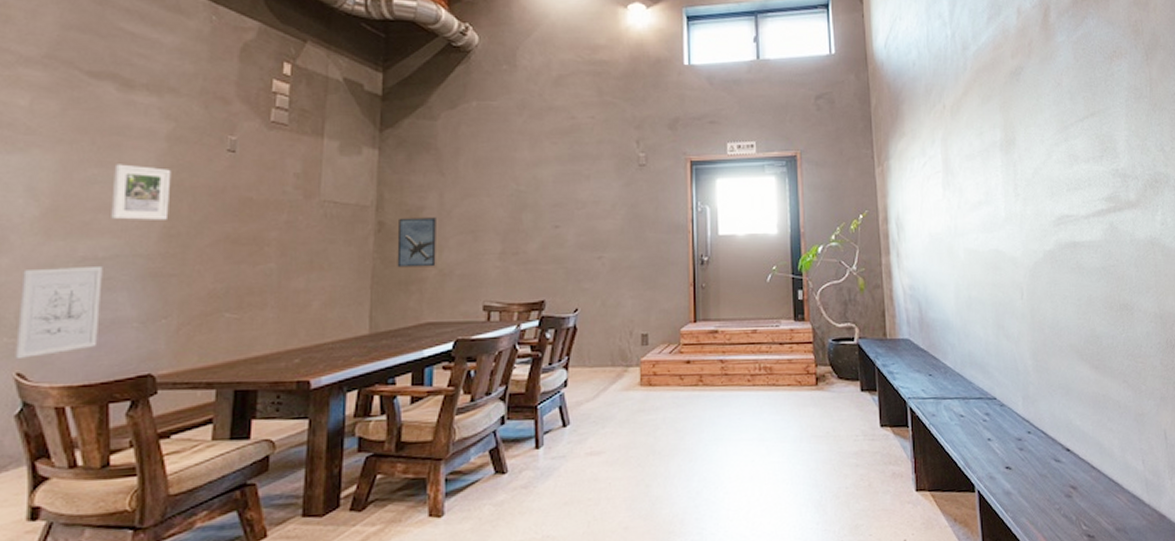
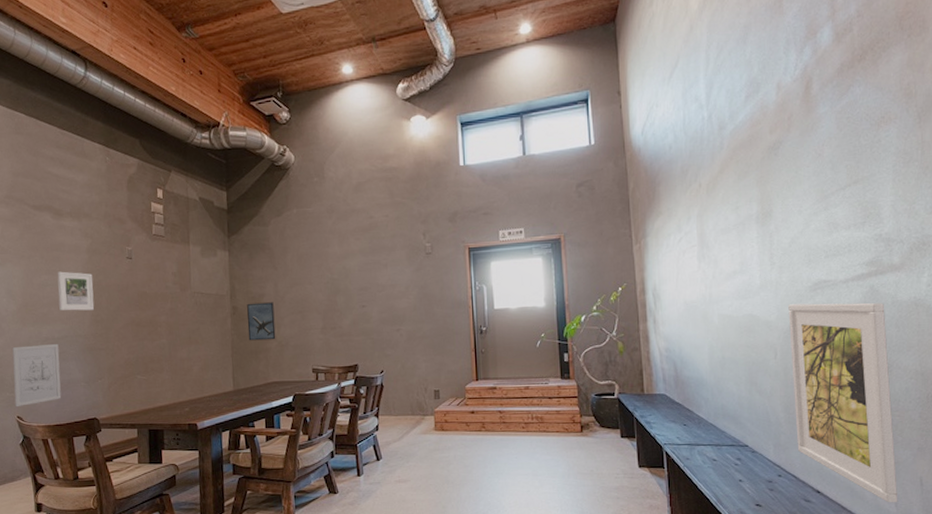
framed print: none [1033,239,1145,460] -> present [788,302,898,503]

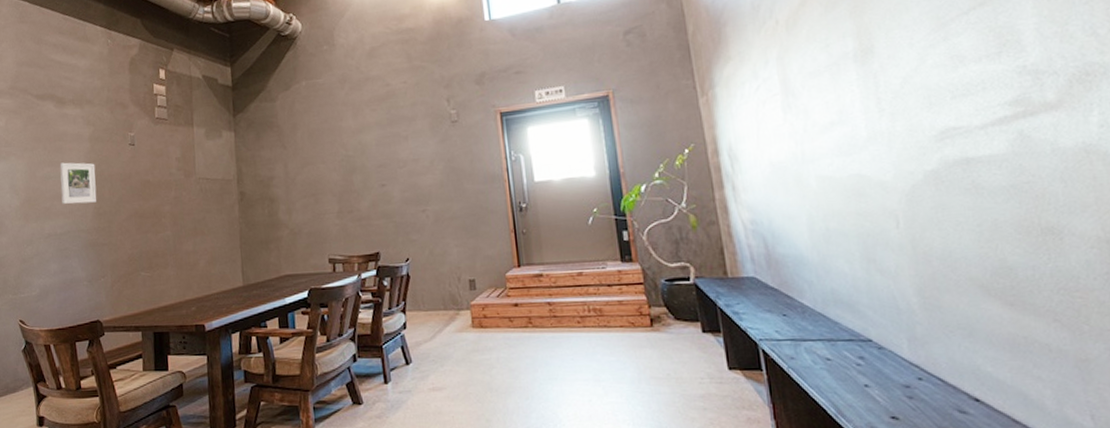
wall art: present [12,344,62,408] -> none [15,241,64,311]
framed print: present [247,302,276,341] -> none [255,185,288,230]
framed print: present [788,302,898,503] -> none [908,151,1095,415]

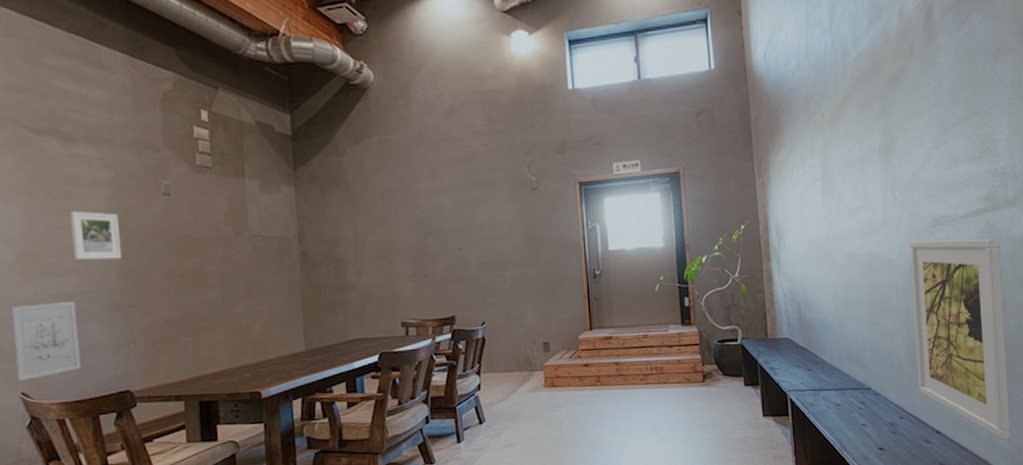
wall art: none [15,241,64,311] -> present [11,302,82,382]
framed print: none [908,151,1095,415] -> present [910,238,1011,439]

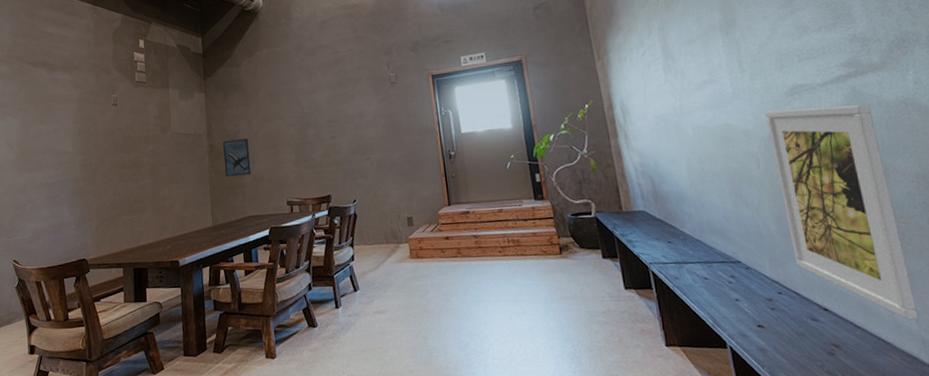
wall art: present [11,302,82,382] -> none [10,189,54,252]
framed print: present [69,211,122,261] -> none [50,120,84,158]
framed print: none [320,246,357,292] -> present [223,138,251,177]

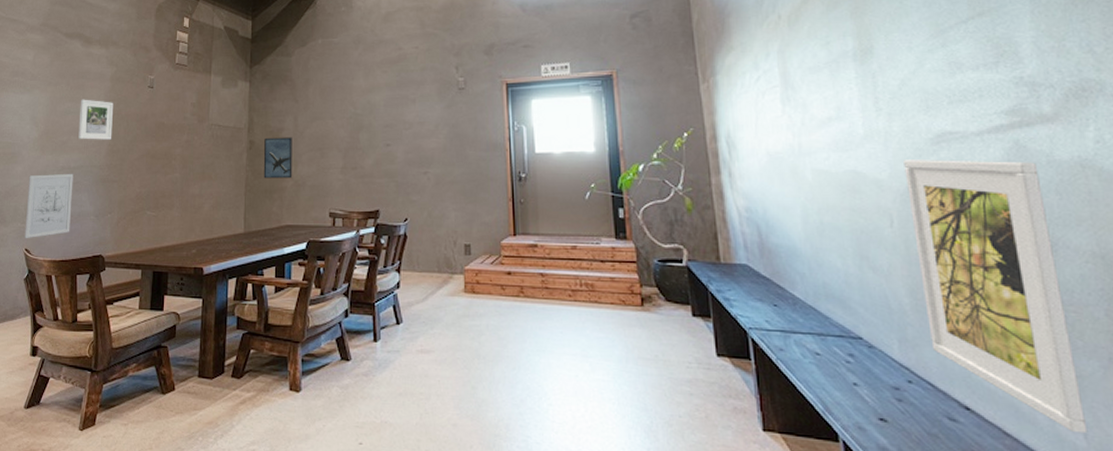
wall art: none [10,189,54,252] -> present [25,174,73,239]
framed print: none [50,120,84,158] -> present [78,99,114,140]

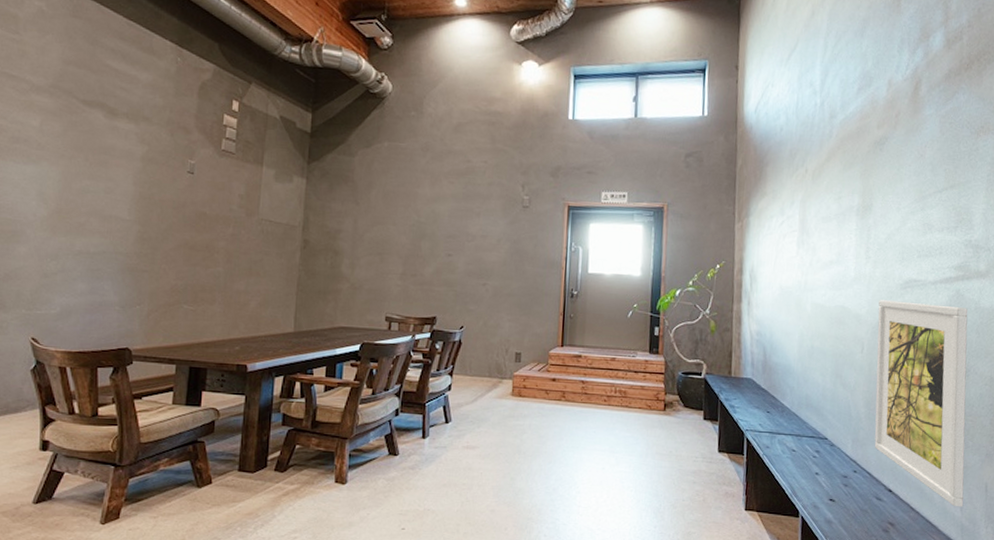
wall art: present [25,174,73,239] -> none [31,257,93,328]
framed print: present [78,99,114,140] -> none [100,178,145,226]
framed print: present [263,137,293,179] -> none [317,238,351,281]

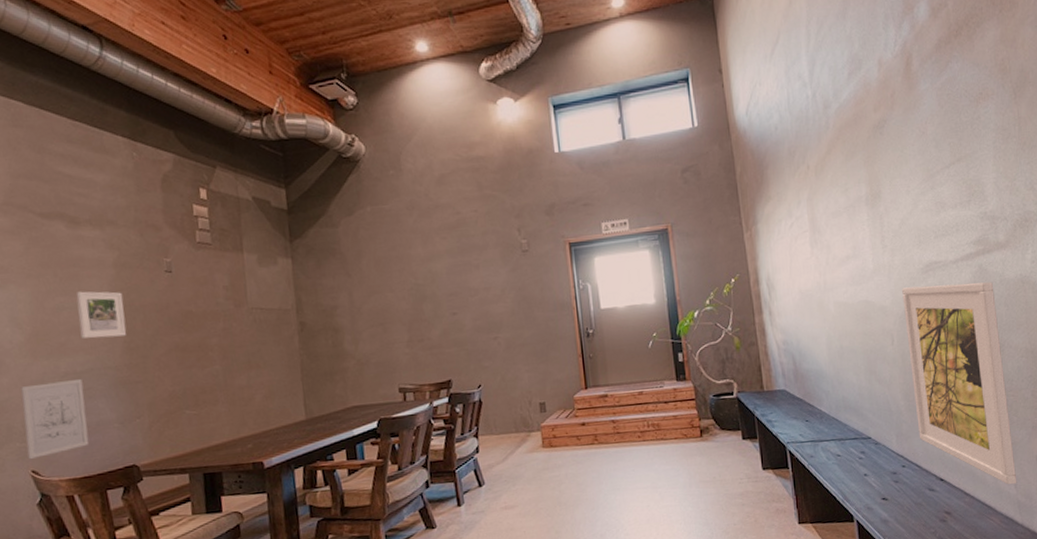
wall art: none [31,257,93,328] -> present [21,379,90,460]
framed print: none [100,178,145,226] -> present [75,291,127,339]

